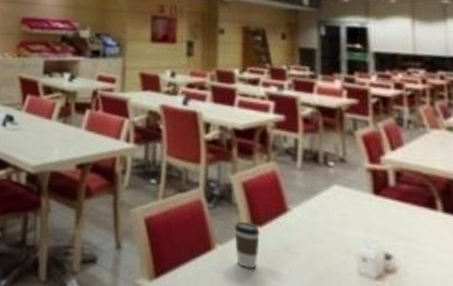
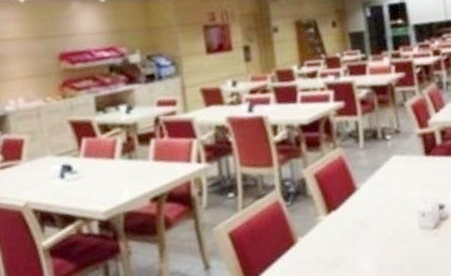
coffee cup: present [234,221,260,269] -> none [312,209,337,252]

